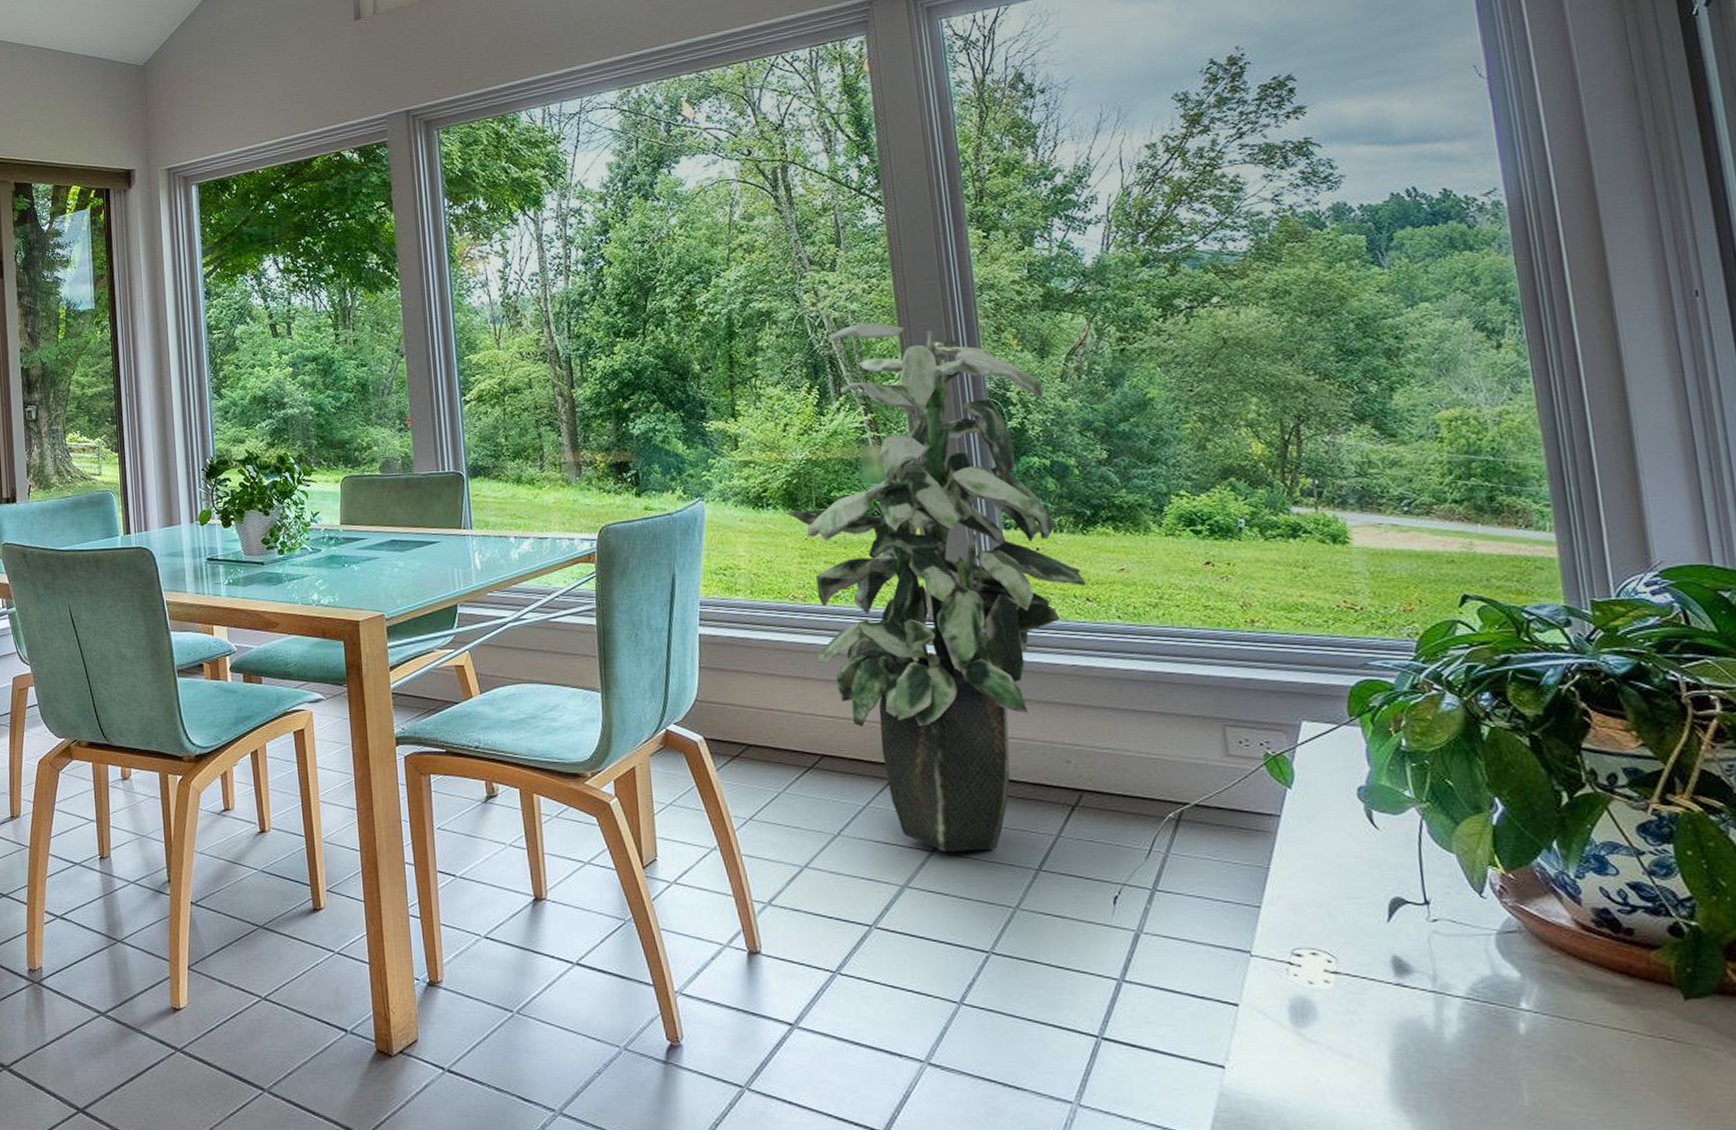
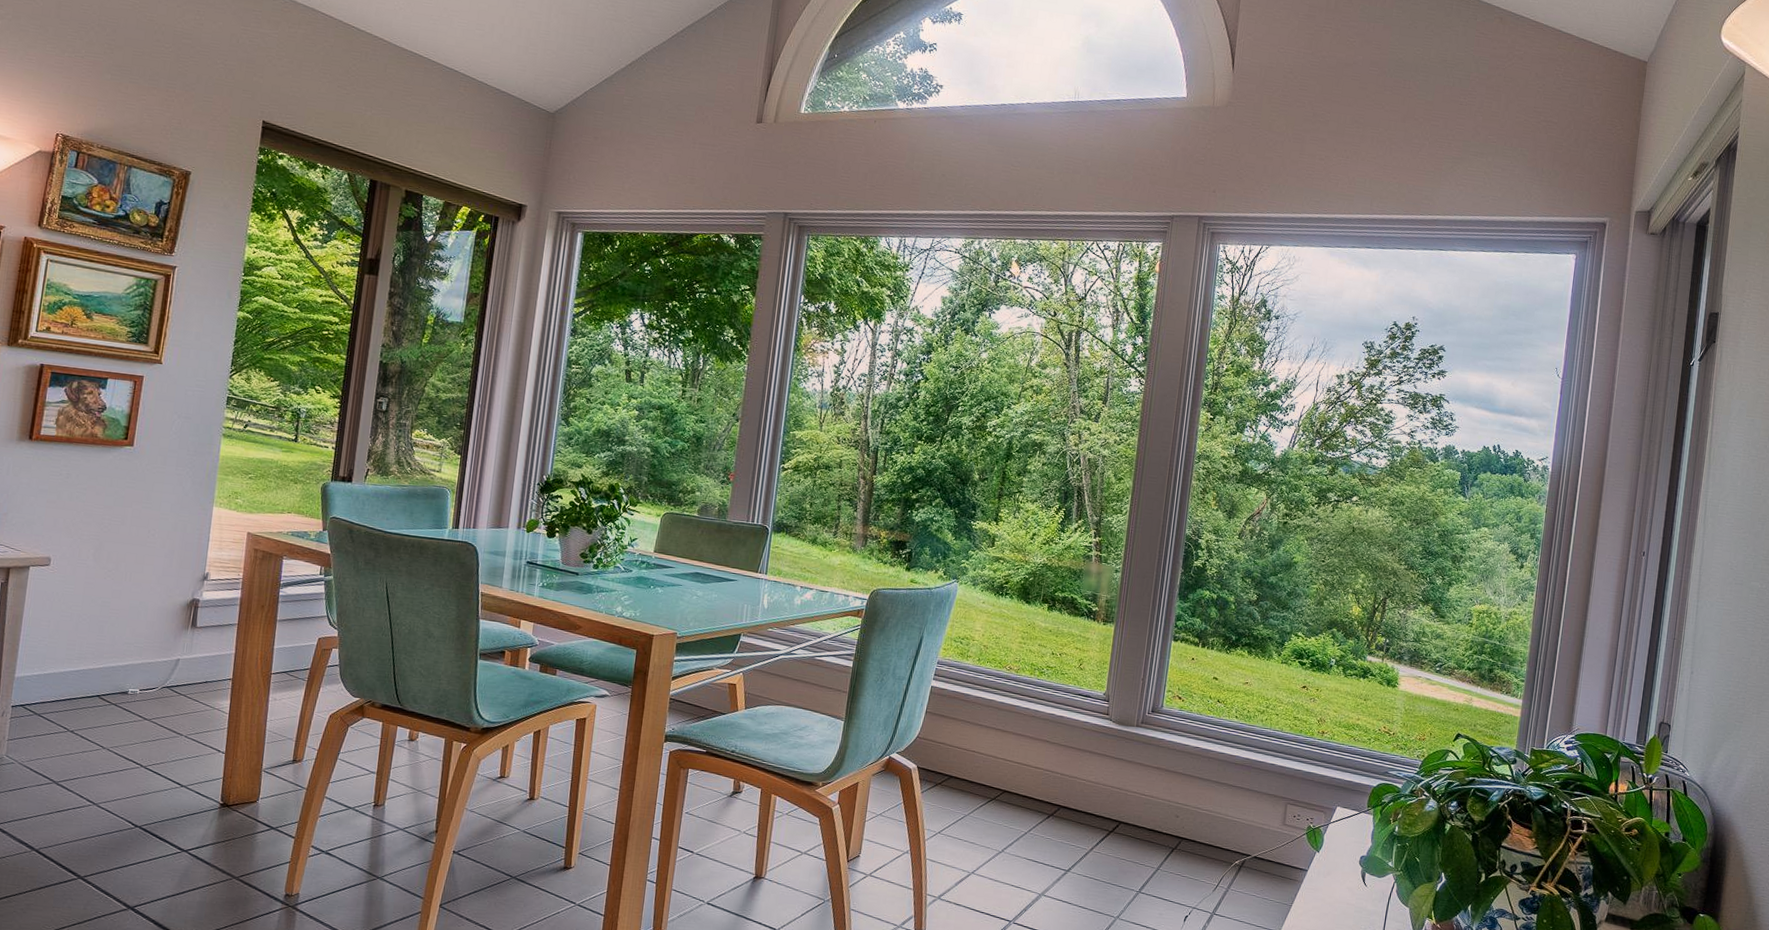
indoor plant: present [787,322,1086,853] -> none [1017,466,1226,874]

